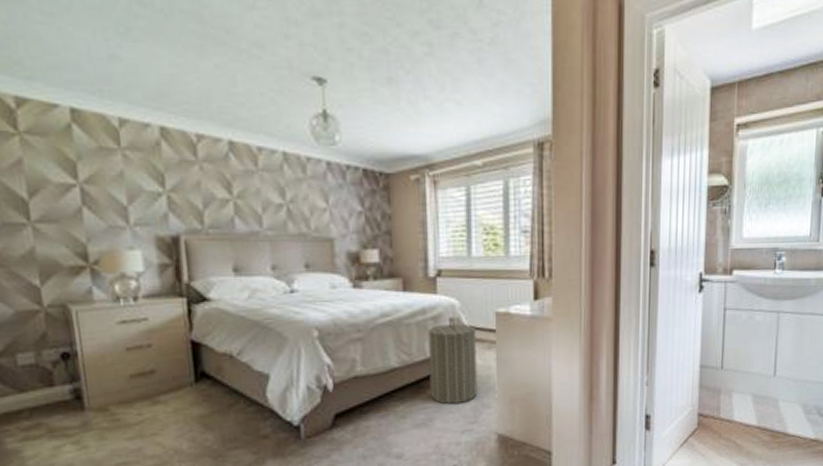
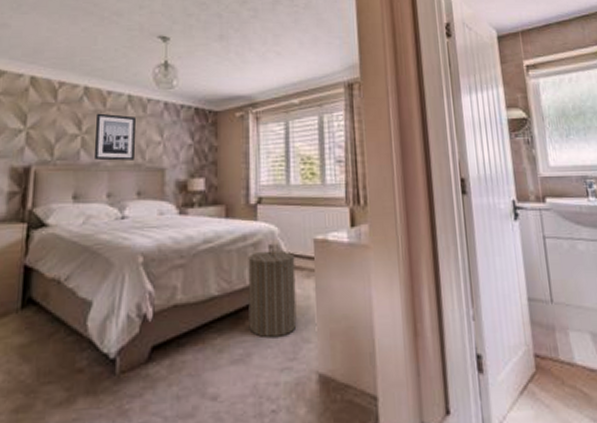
wall art: none [247,174,298,230] -> present [93,113,135,161]

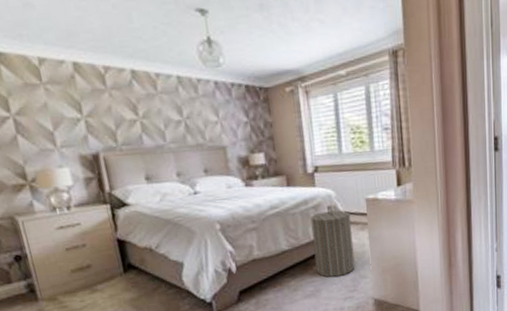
wall art: present [93,113,135,161] -> none [149,96,195,143]

